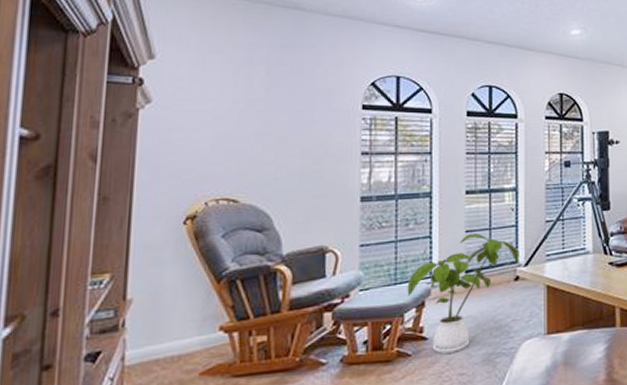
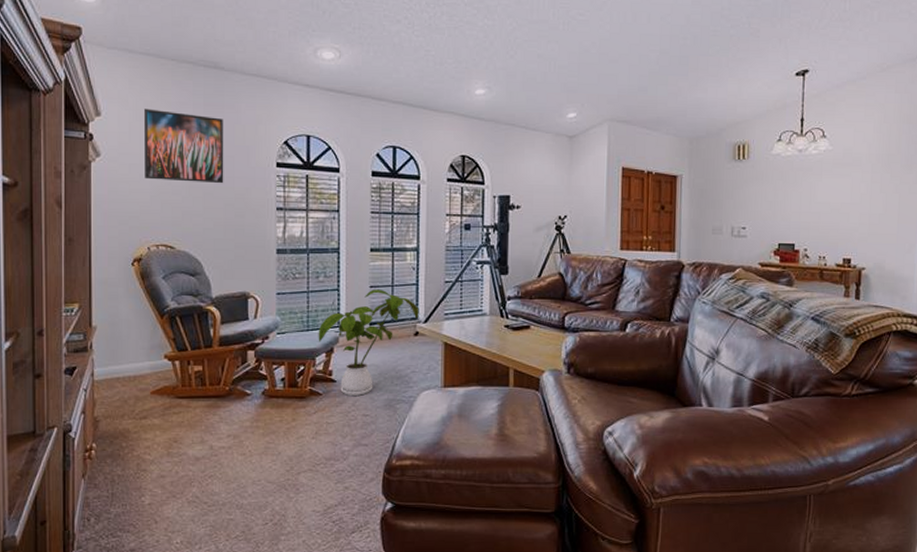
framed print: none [205,50,303,129] -> present [143,108,224,184]

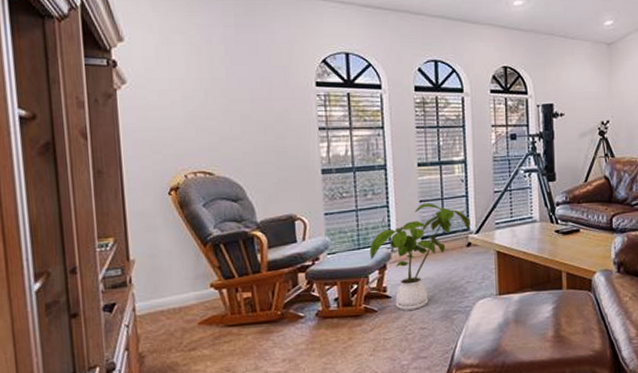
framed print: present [143,108,224,184] -> none [170,32,262,106]

